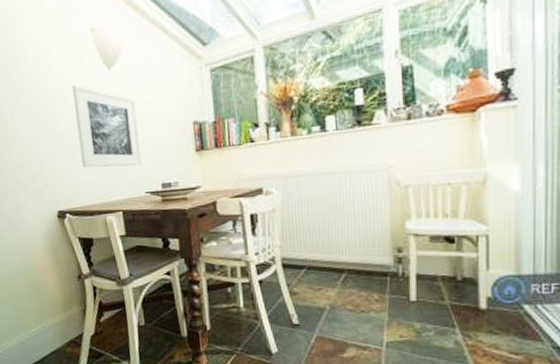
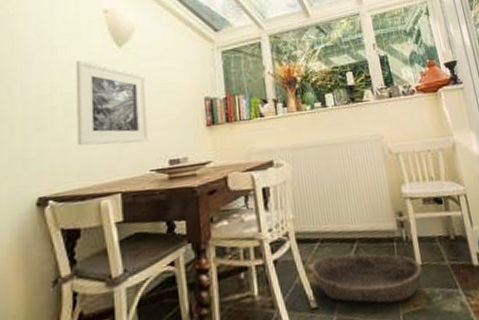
basket: none [295,282,415,331] -> present [311,254,422,304]

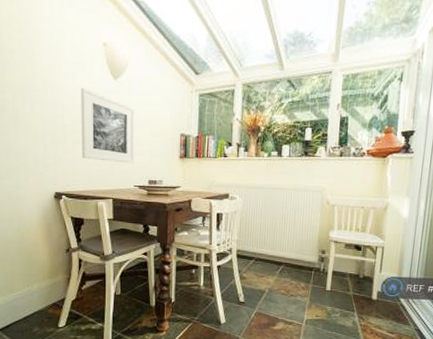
basket: present [311,254,422,304] -> none [244,270,329,311]

